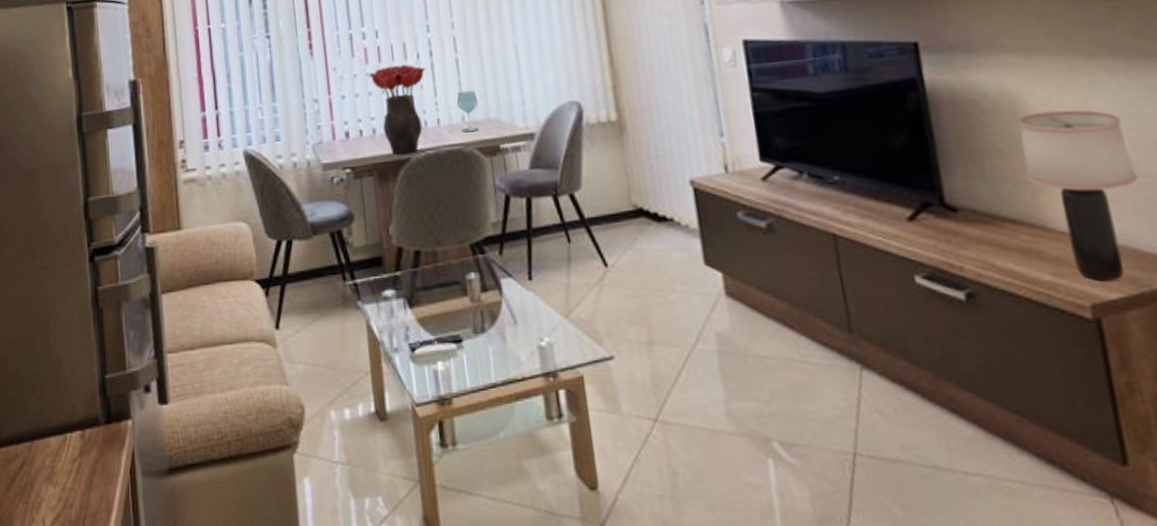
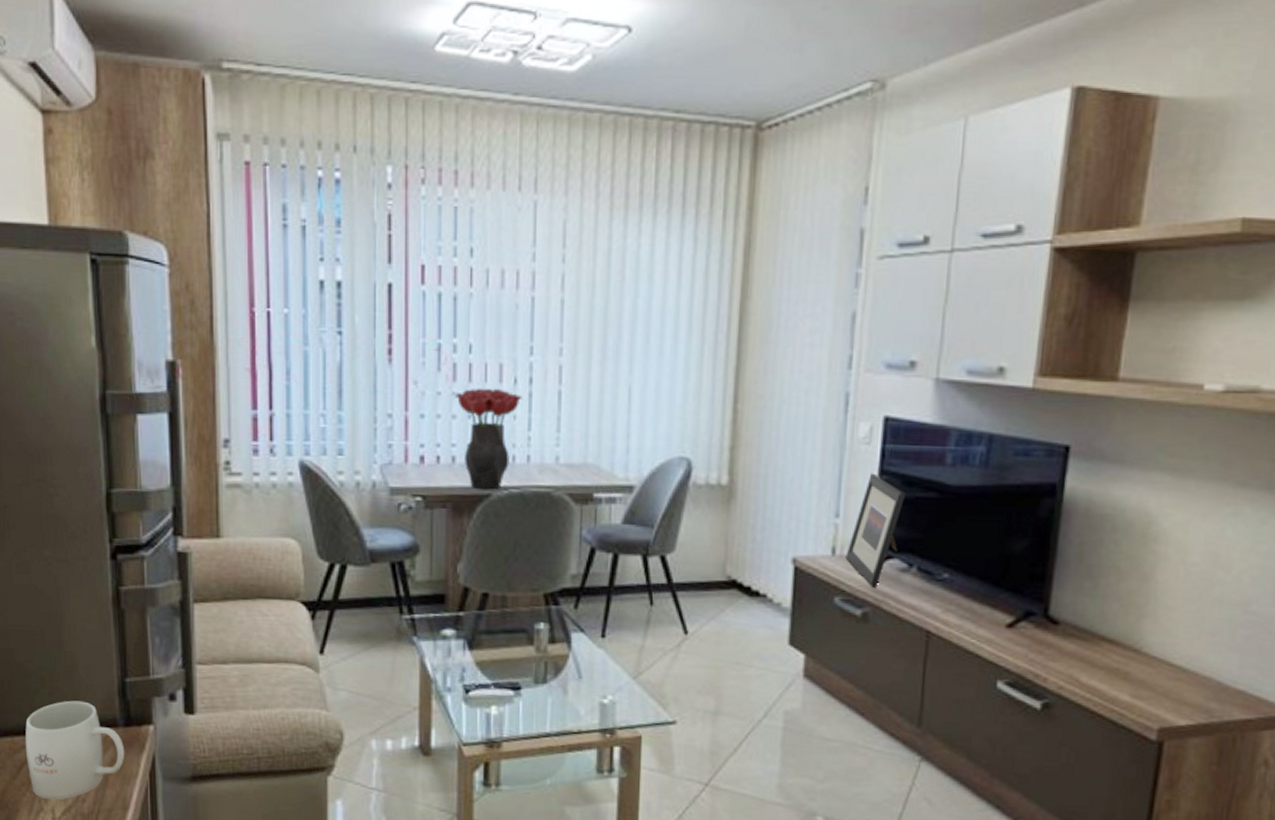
mug: none [17,403,107,510] -> present [24,700,125,801]
wine glass: present [456,90,479,133] -> none [552,428,577,476]
picture frame: none [738,91,786,200] -> present [845,473,906,589]
table lamp: present [1016,110,1138,281] -> none [1135,537,1250,709]

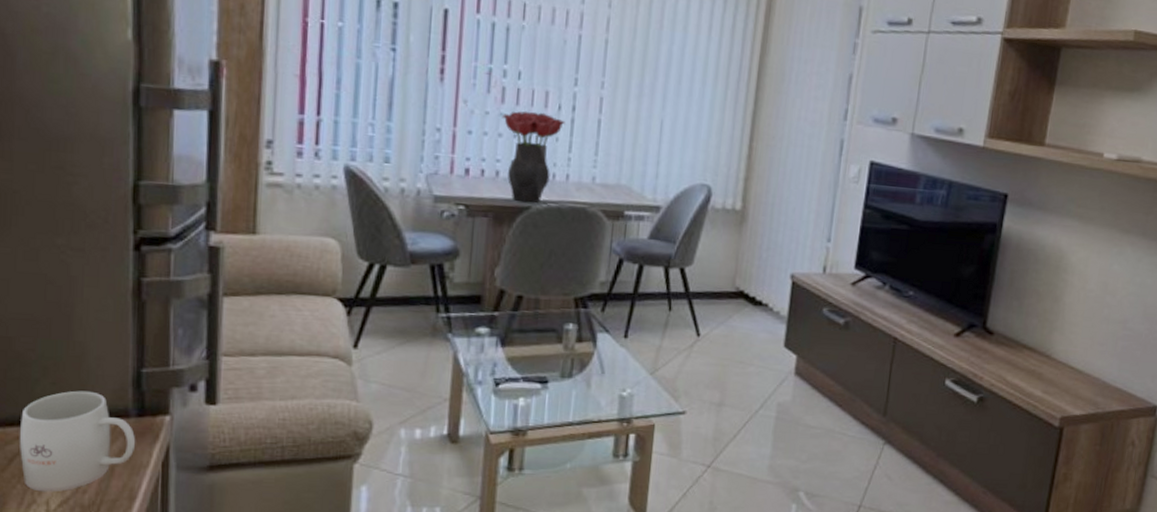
picture frame: present [845,473,906,589] -> none [834,207,884,302]

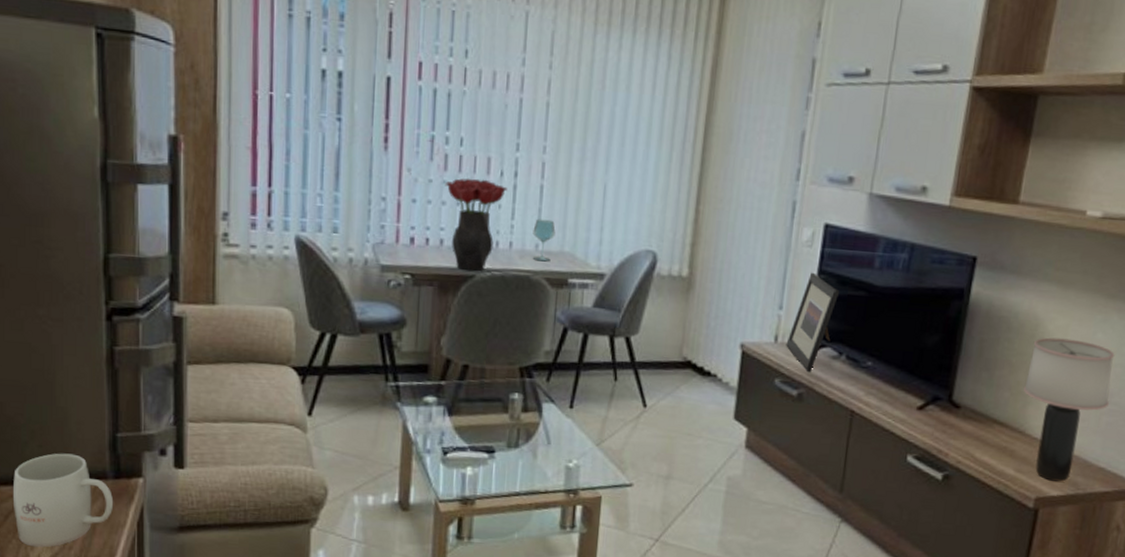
wine glass: none [589,152,613,194] -> present [532,219,556,262]
picture frame: none [834,207,884,302] -> present [786,272,840,373]
table lamp: none [1049,268,1129,402] -> present [1023,337,1115,482]

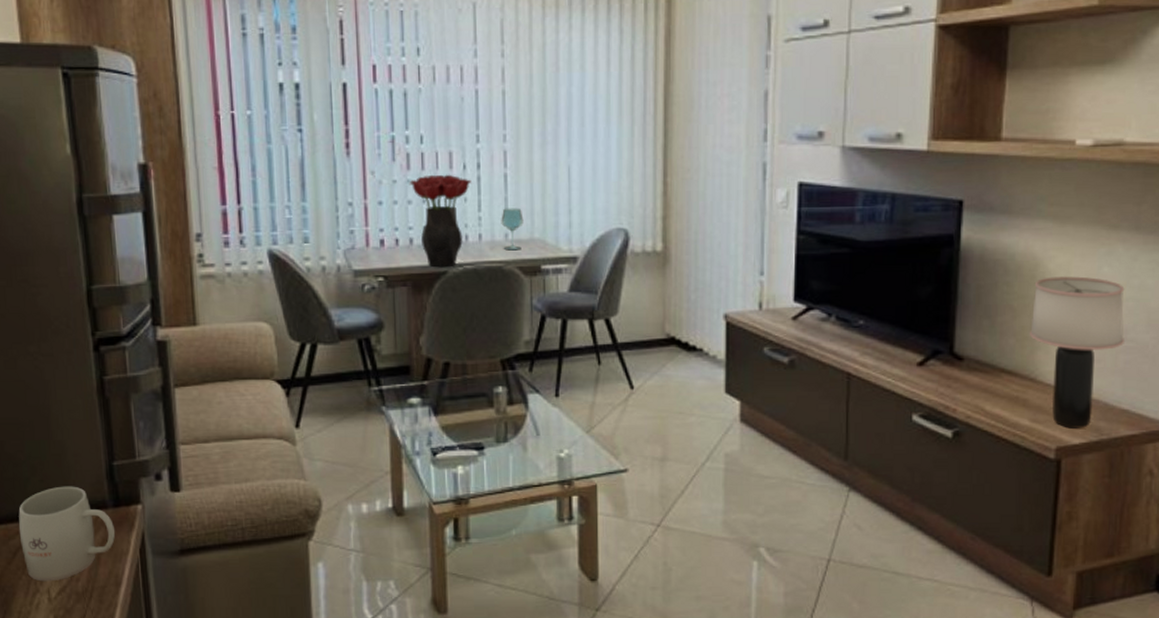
picture frame: present [786,272,840,373] -> none [771,234,822,338]

